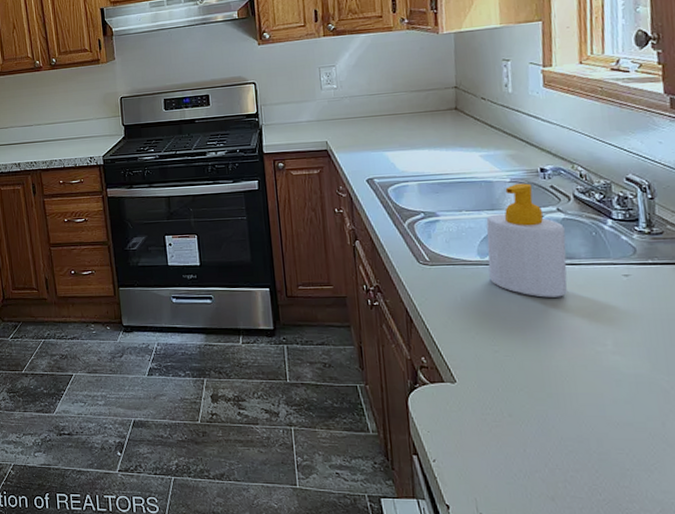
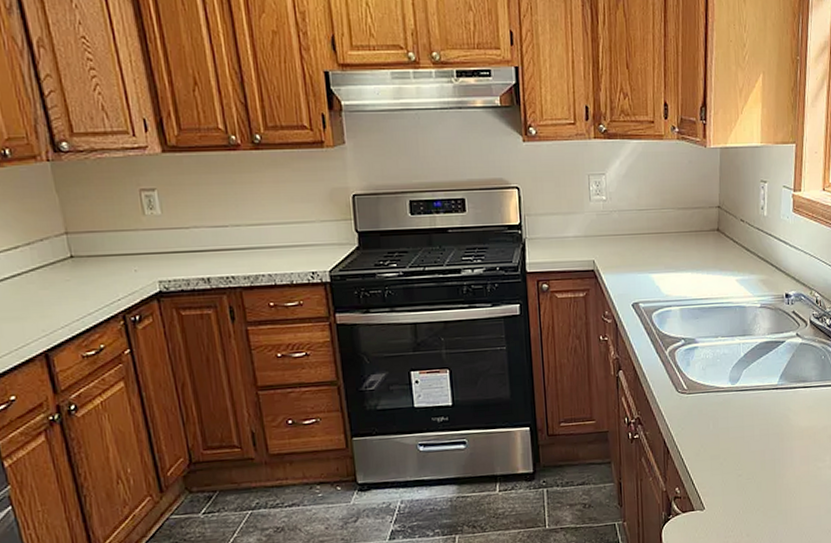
soap bottle: present [486,183,568,298] -> none [737,308,801,420]

